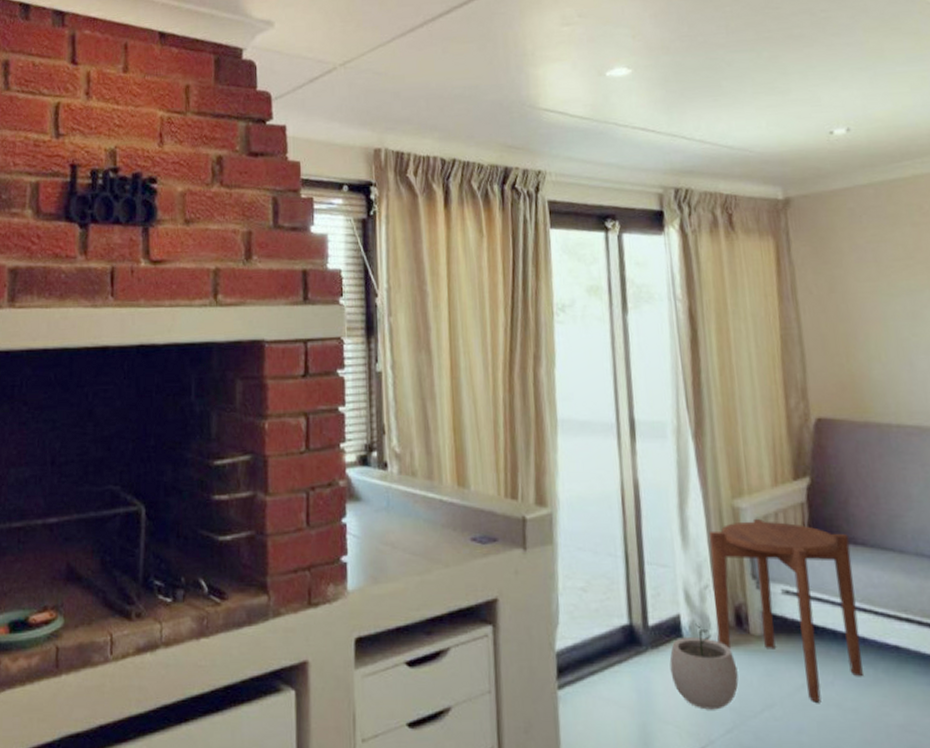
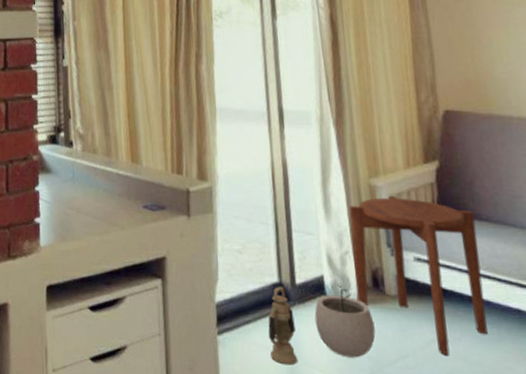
lantern: none [616,629,651,722] -> present [268,286,298,365]

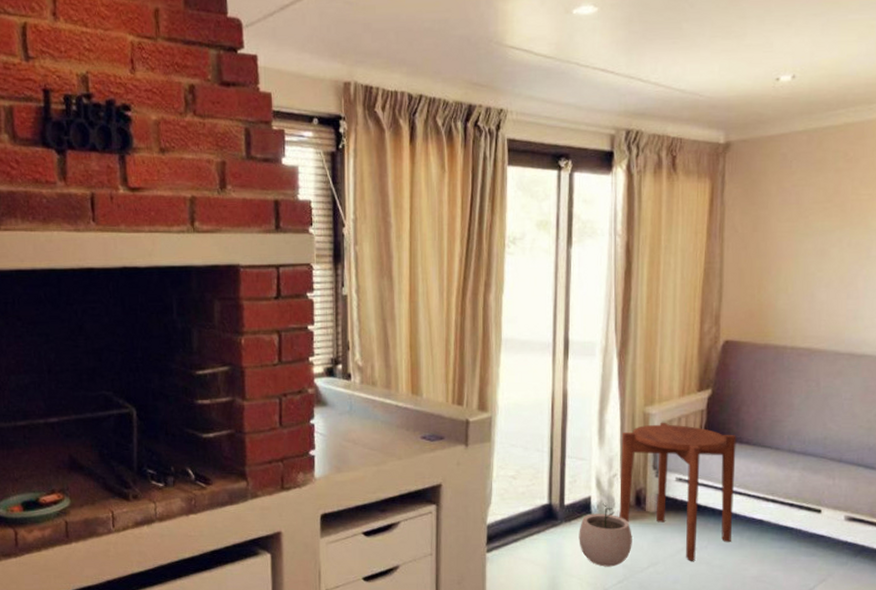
lantern: present [268,286,298,365] -> none [534,507,560,576]

